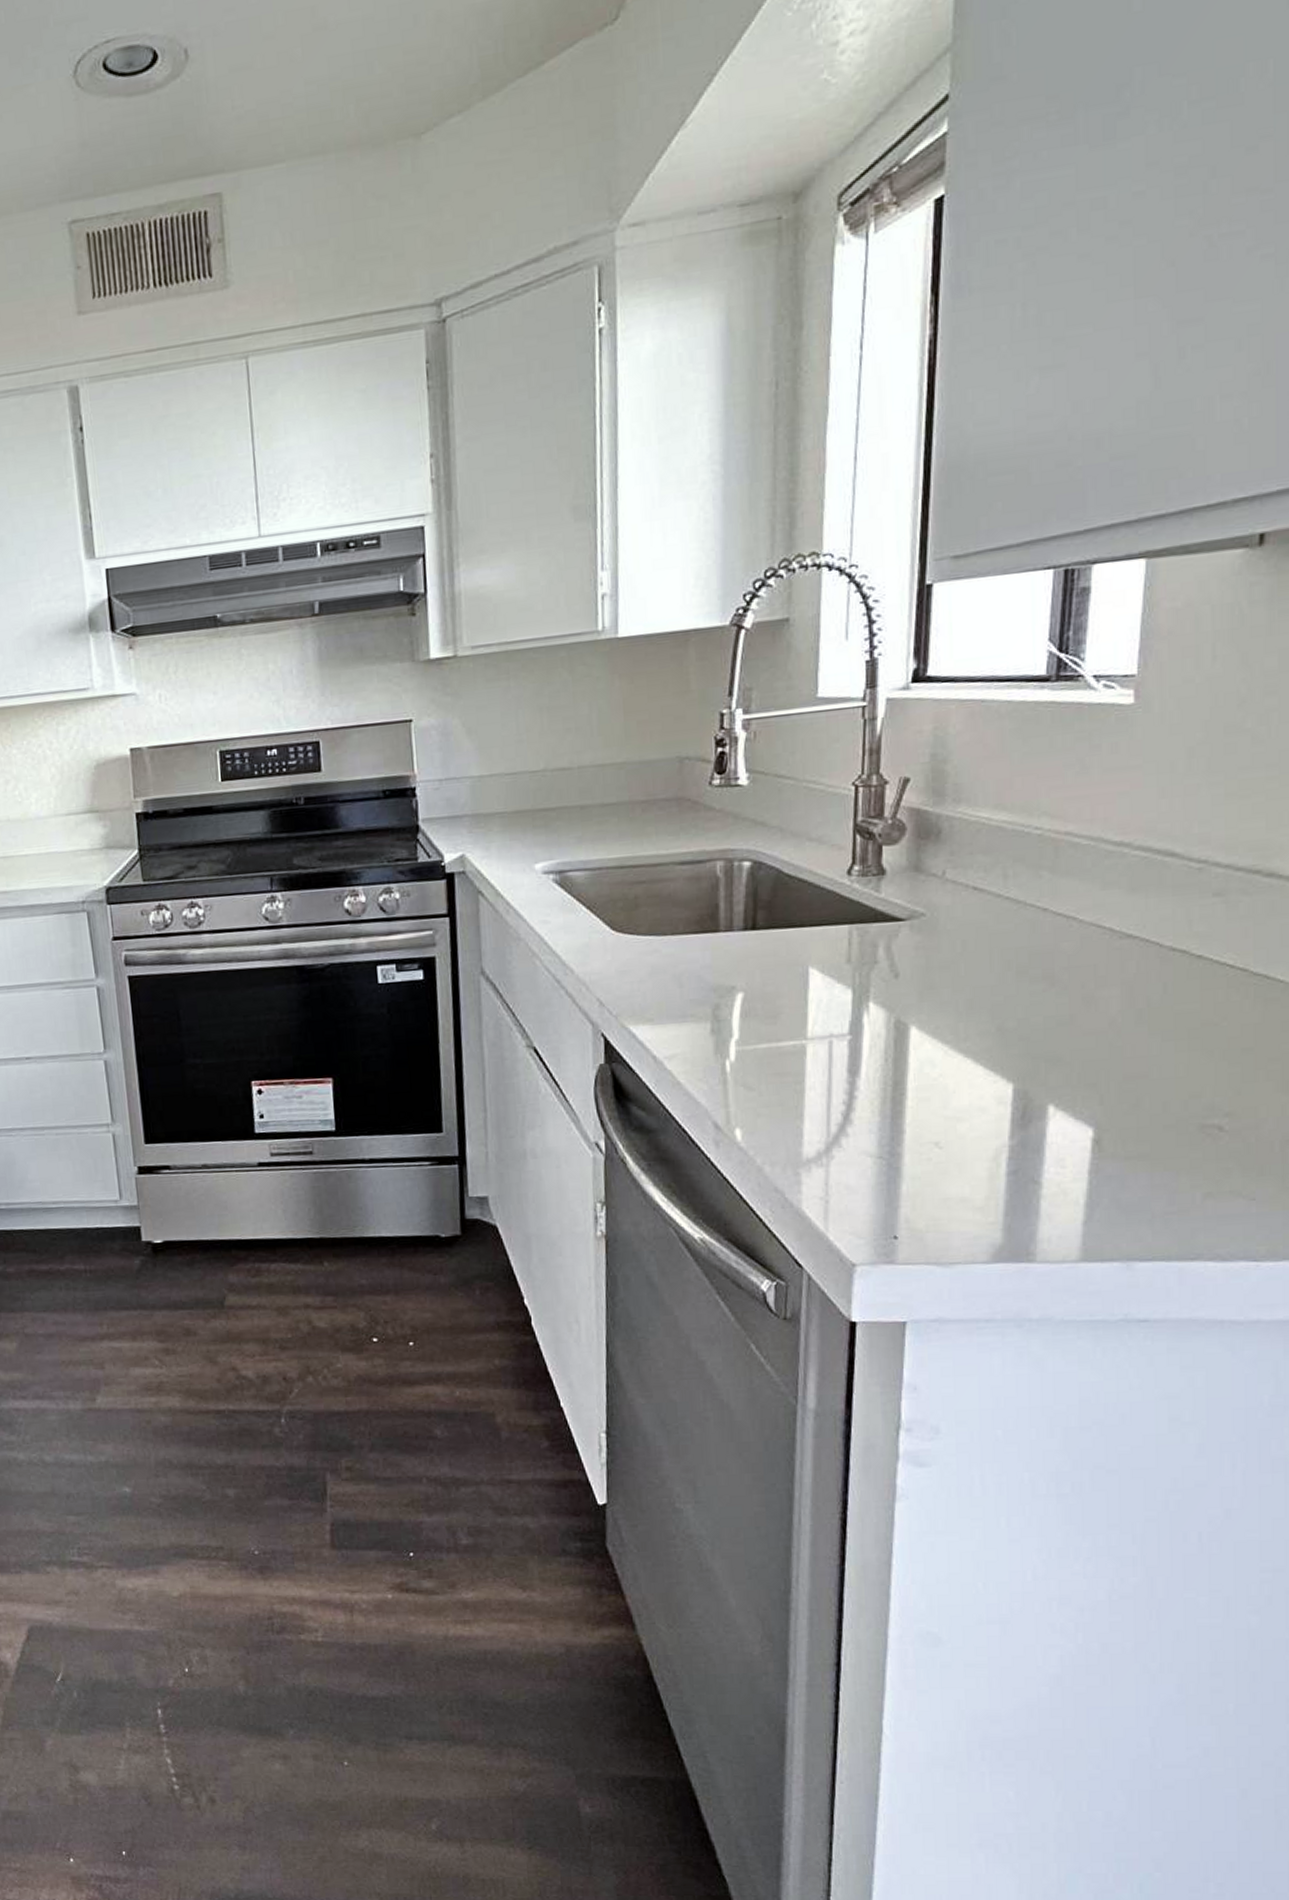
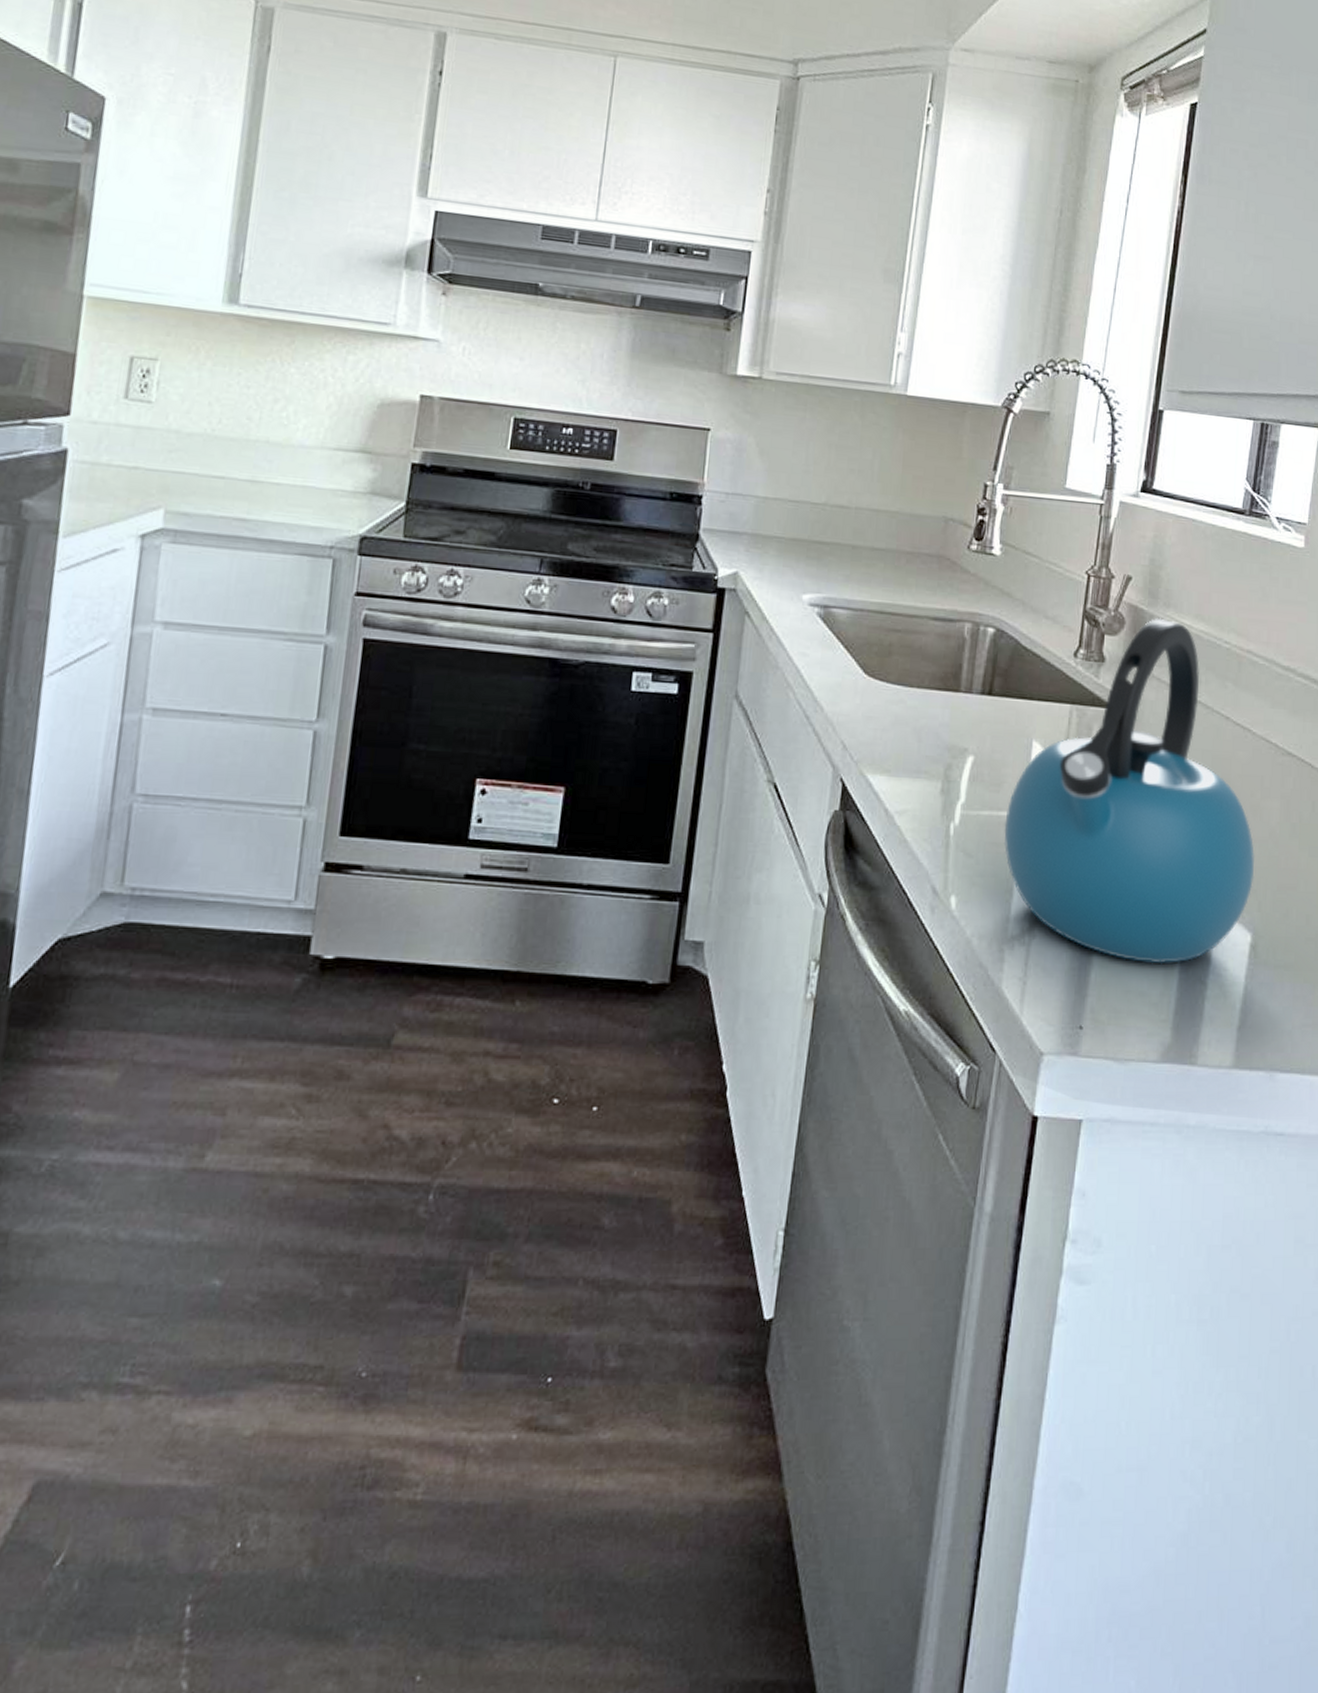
kettle: none [786,816,1093,1170] -> present [1004,617,1255,964]

